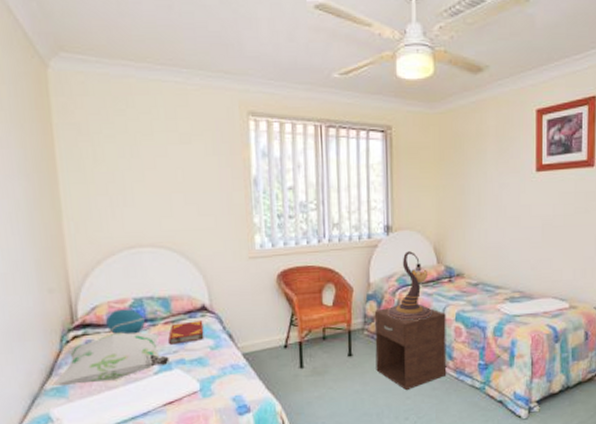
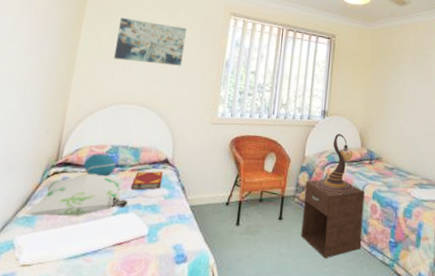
wall art: none [103,136,197,193] -> present [113,17,186,66]

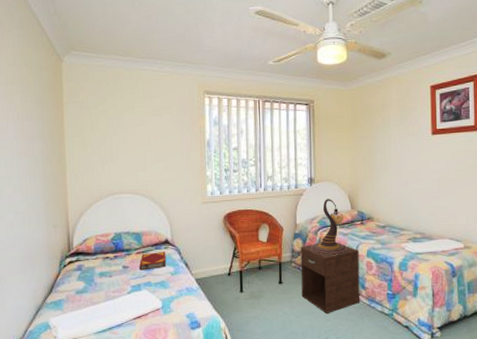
decorative pillow: present [24,173,128,217] -> none [52,259,139,300]
cushion: present [84,153,116,177] -> none [94,241,122,261]
wall art: present [113,17,186,66] -> none [98,110,165,153]

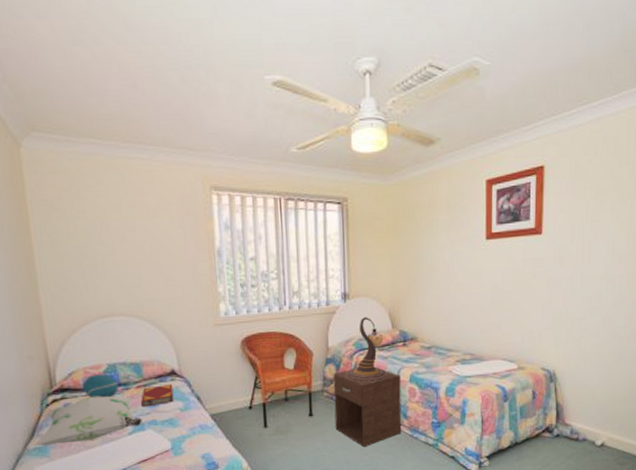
decorative pillow: none [52,259,139,300] -> present [34,396,142,446]
cushion: none [94,241,122,261] -> present [83,374,119,398]

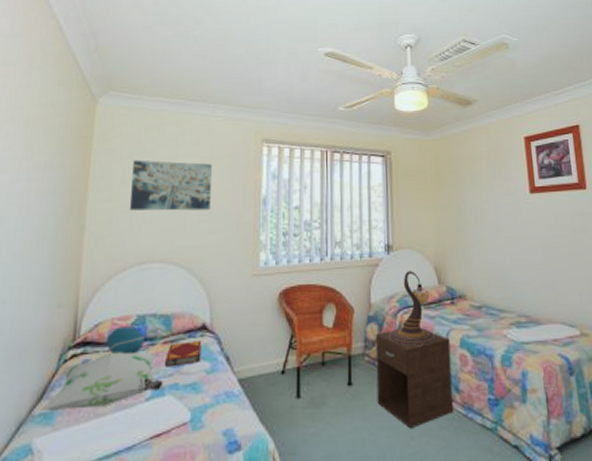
wall art: none [74,211,164,265] -> present [129,160,212,211]

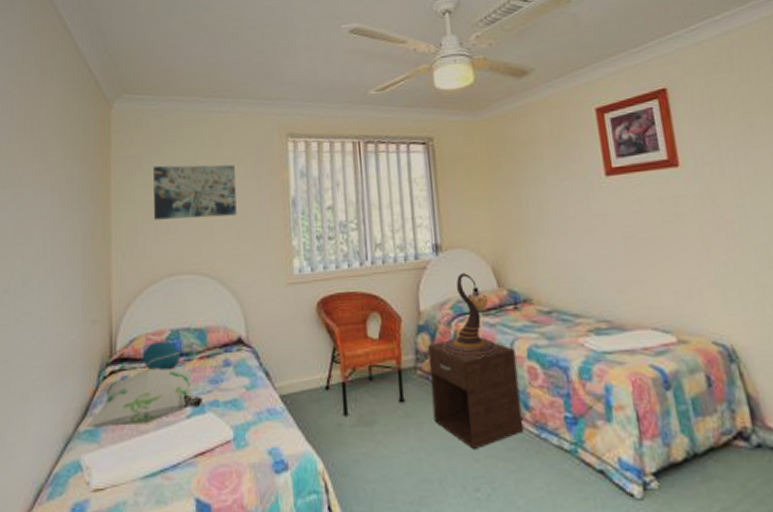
hardback book: present [165,341,202,367] -> none [203,355,240,383]

